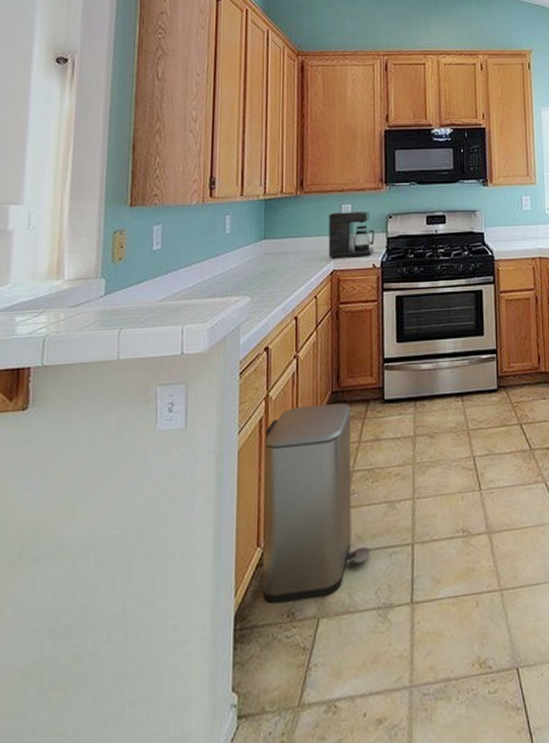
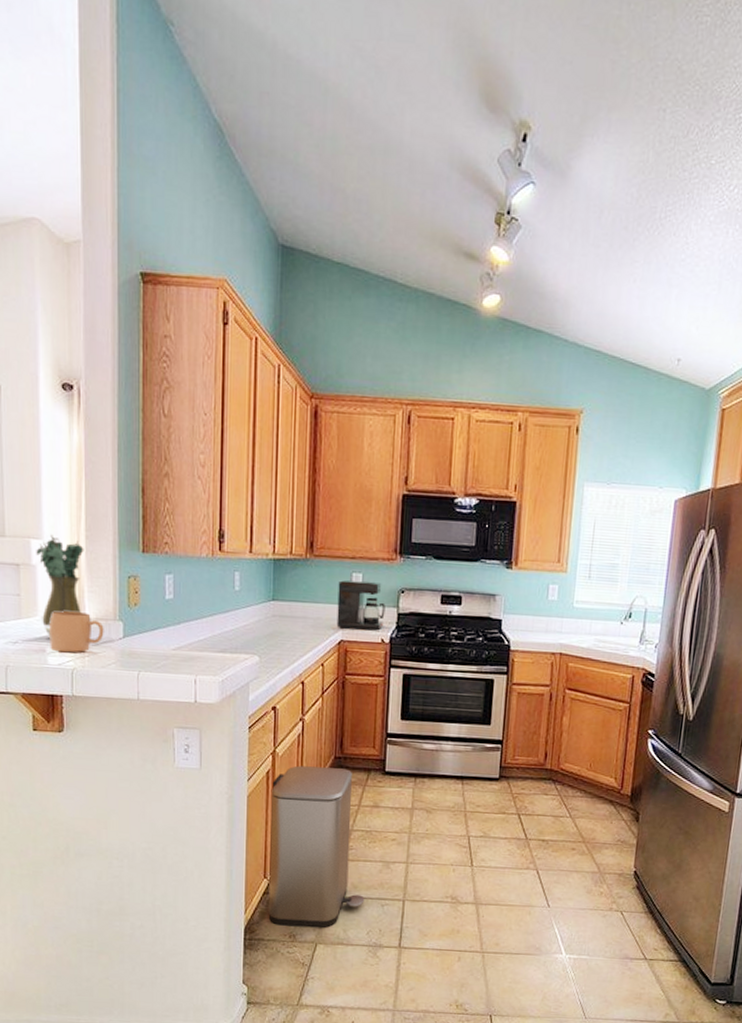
vase: none [14,198,68,307] -> present [36,534,84,639]
mug: none [20,274,84,320] -> present [49,611,104,653]

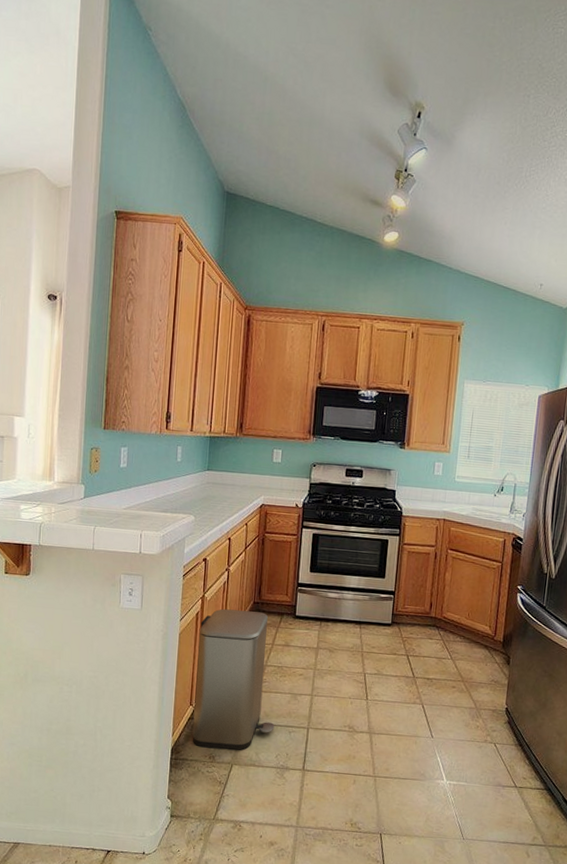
vase: present [36,534,84,639] -> none [18,413,57,498]
mug: present [49,611,104,653] -> none [24,475,69,510]
coffee maker: present [336,579,385,631] -> none [259,454,300,497]

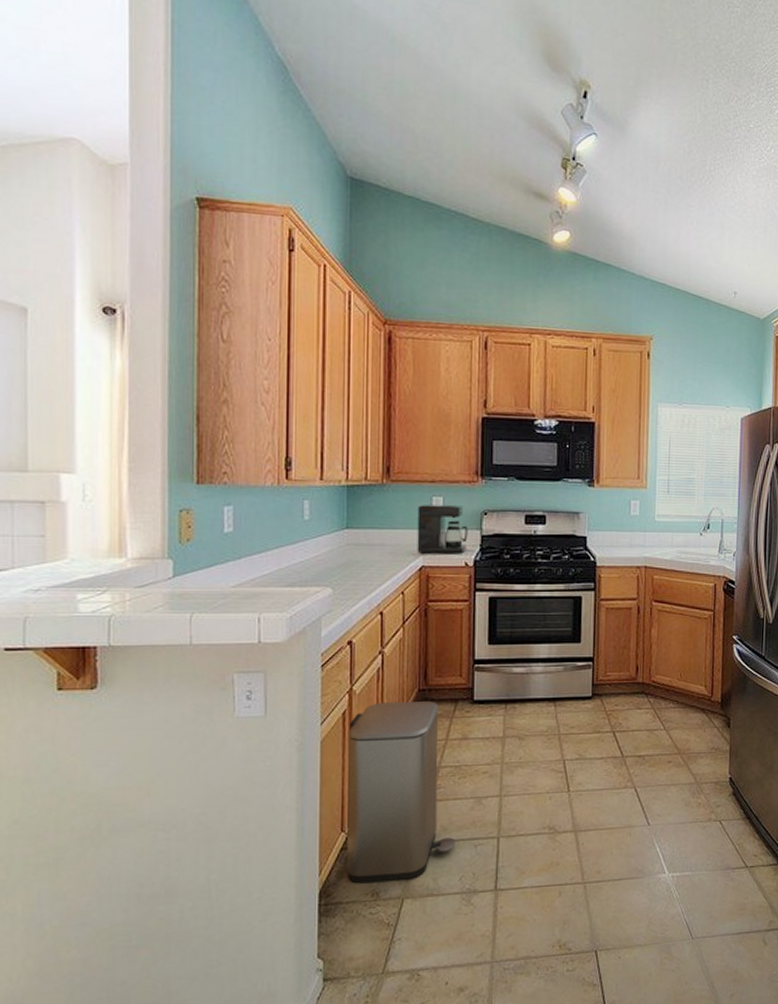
coffee maker: none [259,454,300,497] -> present [417,503,468,554]

